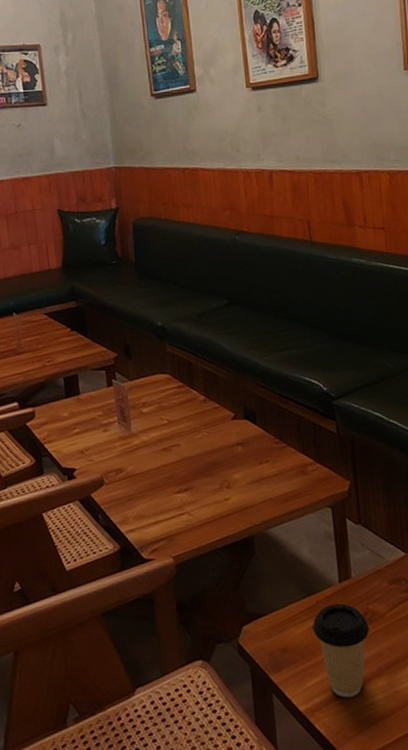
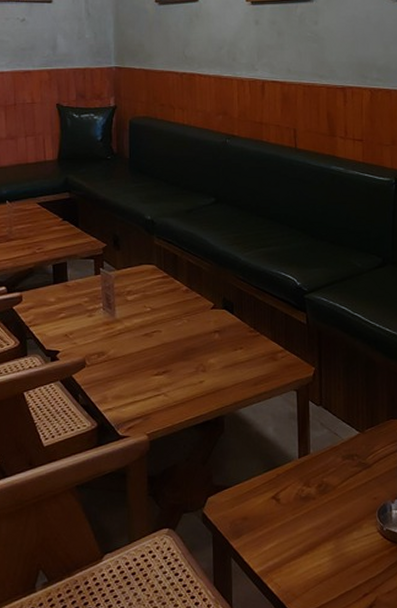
coffee cup: present [312,603,370,697] -> none [272,477,323,560]

